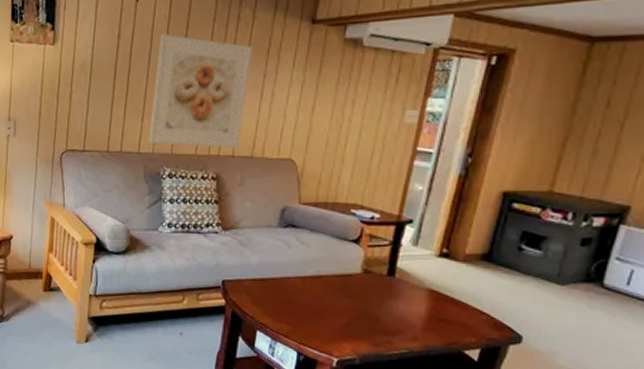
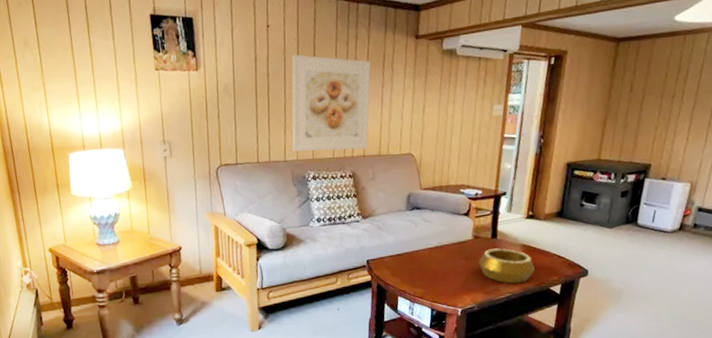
decorative bowl: none [367,289,444,339] -> present [479,248,535,284]

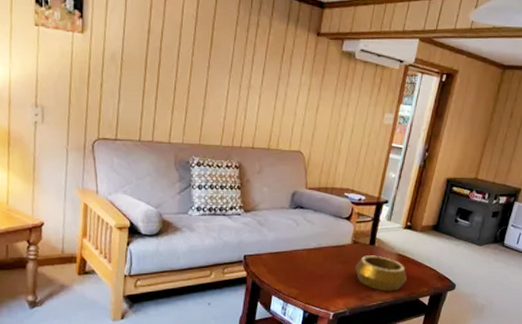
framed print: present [291,54,371,152] -> none [178,32,269,141]

